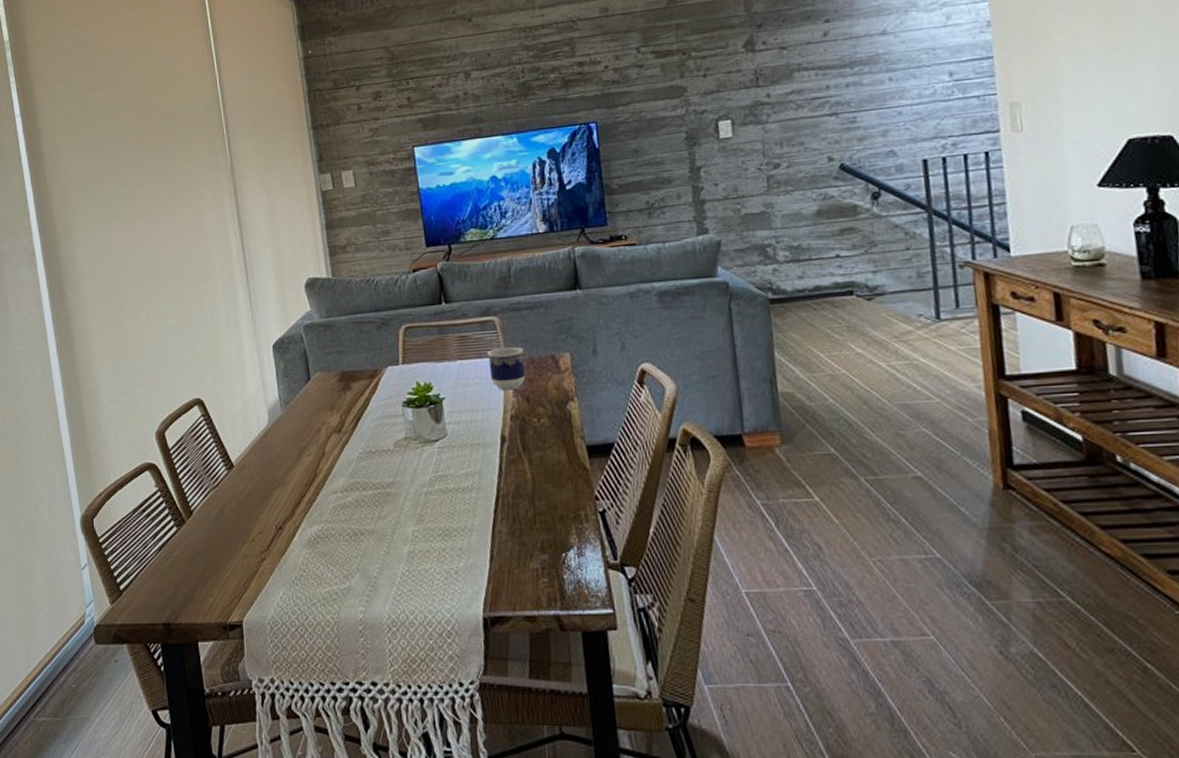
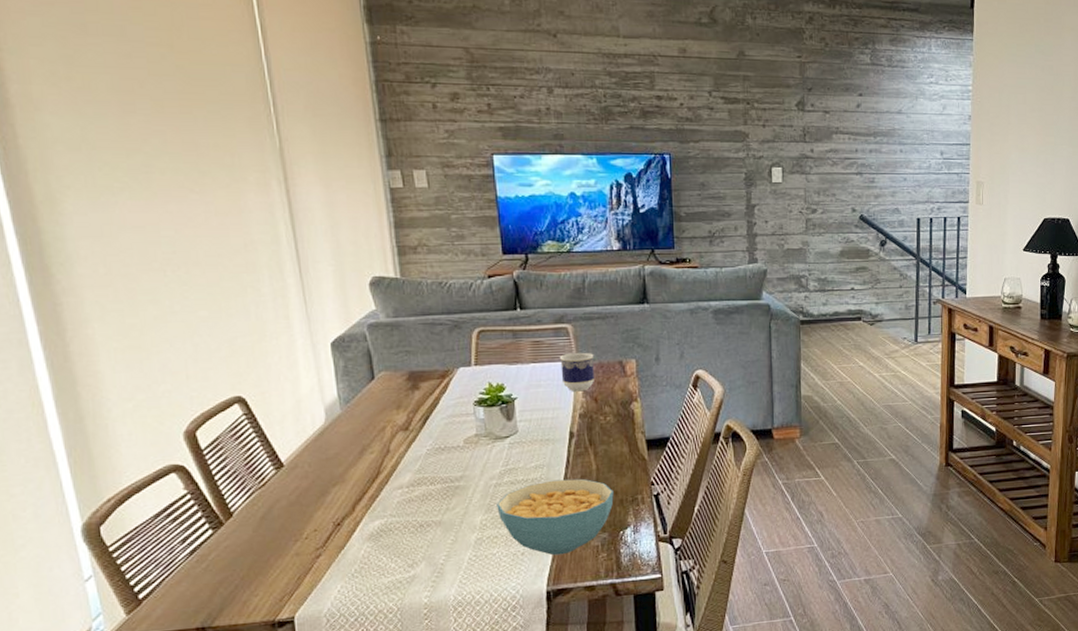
cereal bowl: none [428,489,553,577] -> present [496,478,614,556]

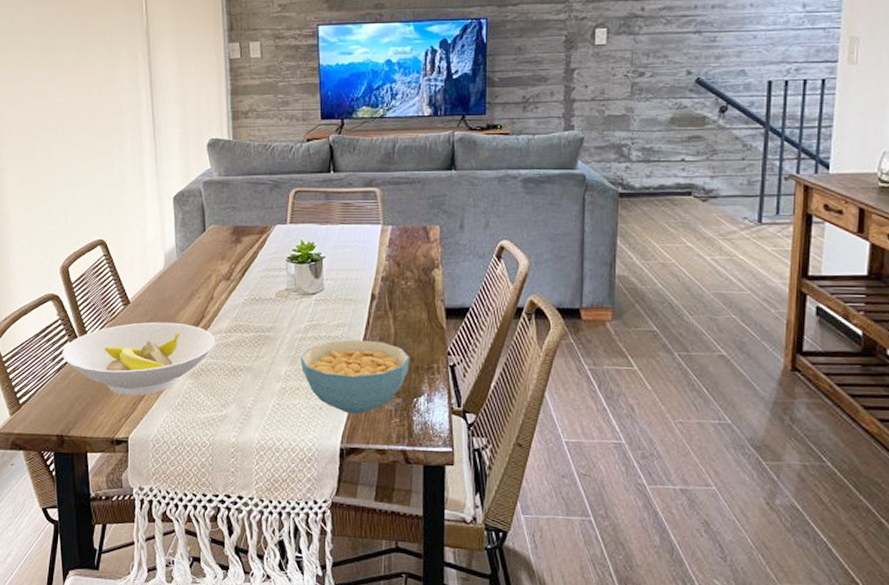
bowl: none [195,482,396,571] -> present [62,322,216,396]
cup: present [559,352,594,392] -> none [366,216,400,255]

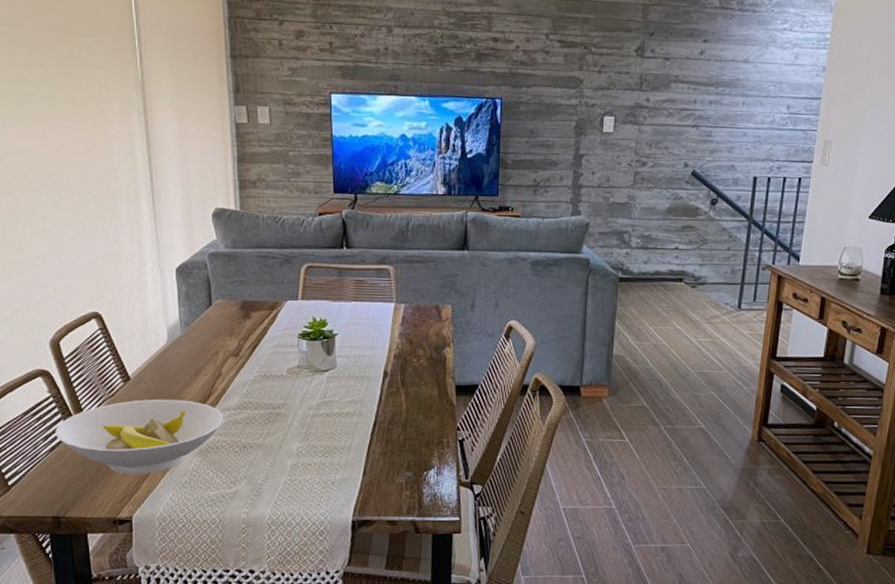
cereal bowl: present [300,339,410,415] -> none [312,416,421,488]

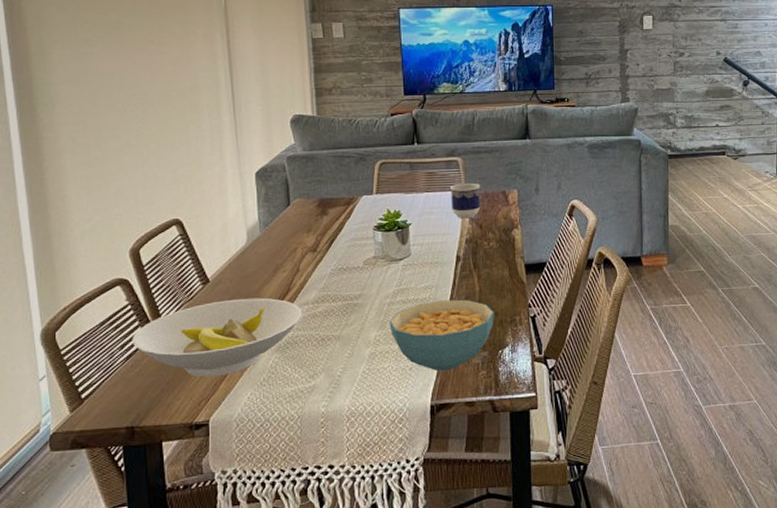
cereal bowl: none [312,416,421,488] -> present [389,299,494,372]
cup: none [379,294,413,333] -> present [449,182,481,219]

